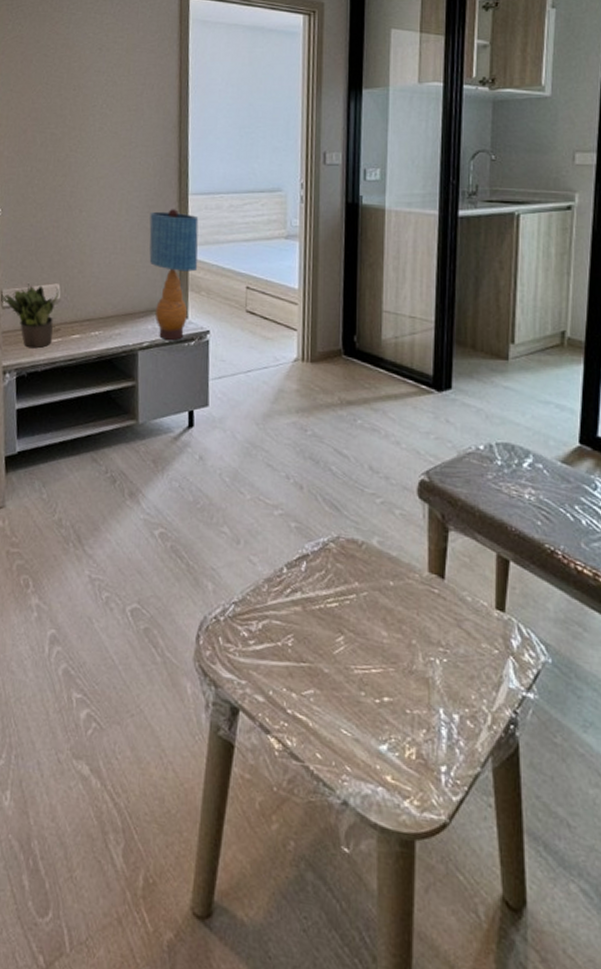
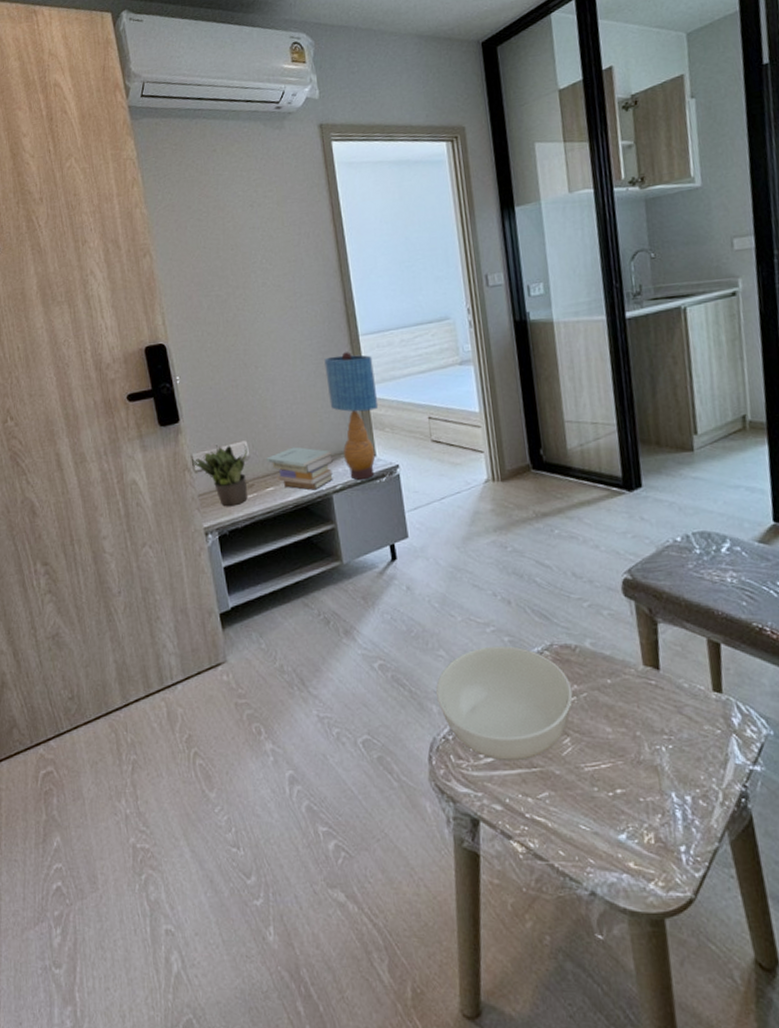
books: none [76,297,144,344] -> present [266,446,333,490]
bowl: none [213,529,353,654] -> present [435,645,573,762]

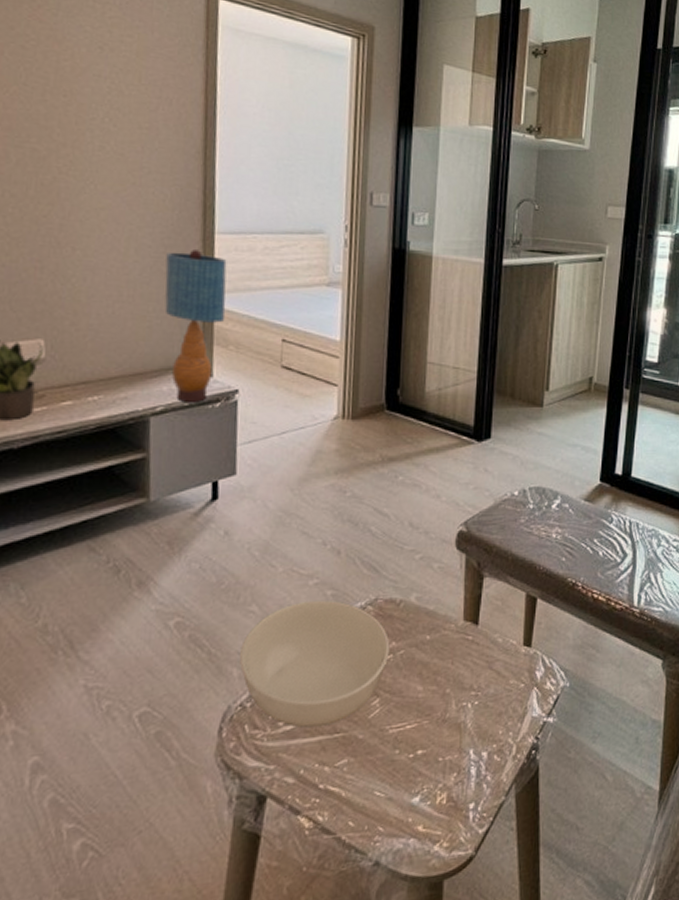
books: present [266,446,333,490] -> none [68,354,158,410]

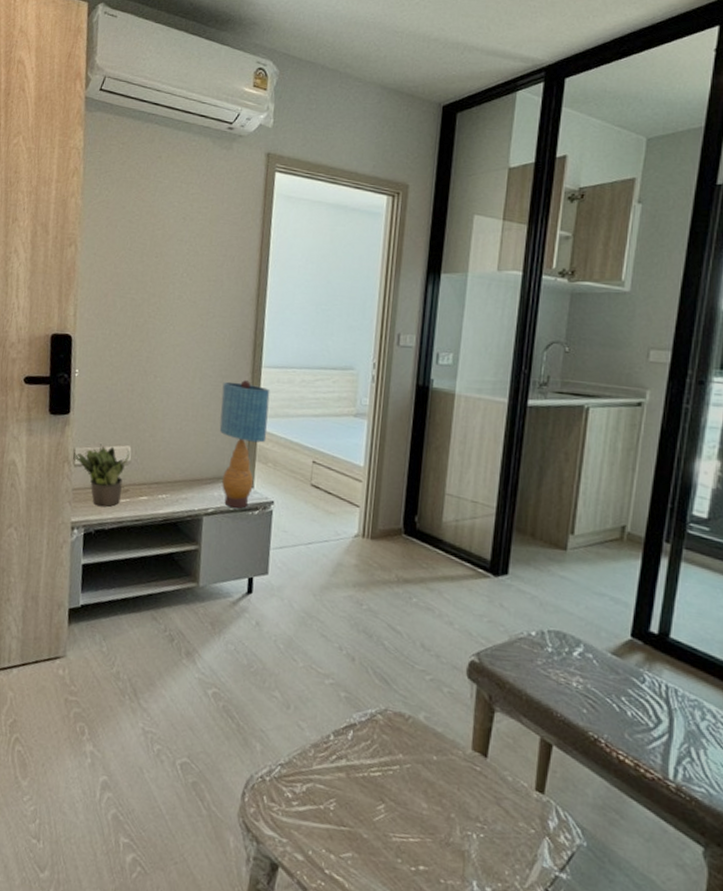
bowl: present [239,599,390,729] -> none [262,697,397,817]

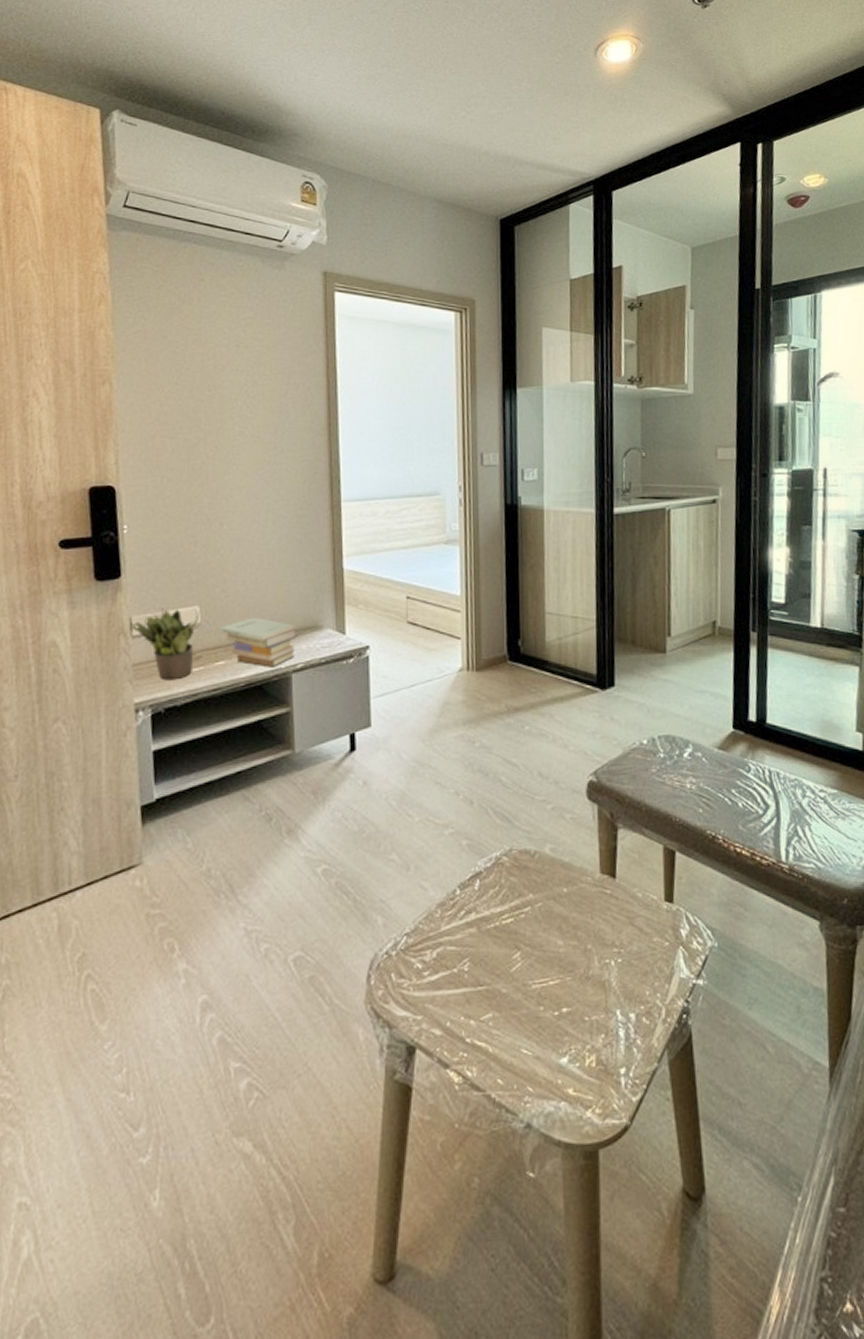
books: none [146,461,211,509] -> present [220,617,296,668]
table lamp: present [219,380,270,509] -> none [299,518,354,659]

